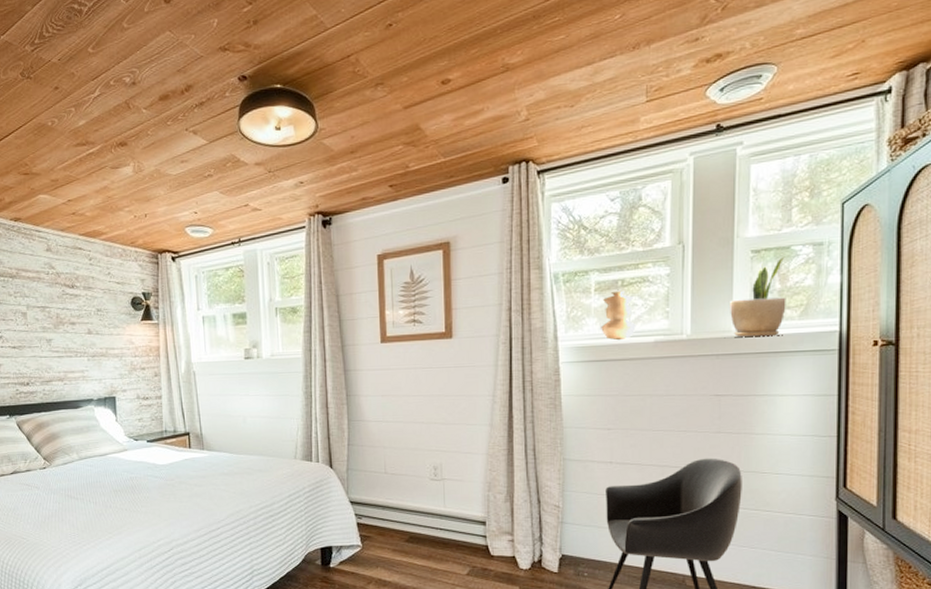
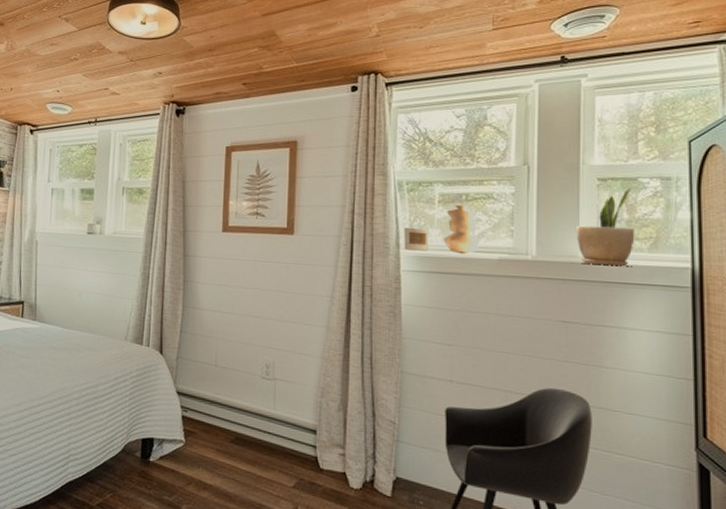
candle: none [562,314,587,342] -> present [404,223,430,251]

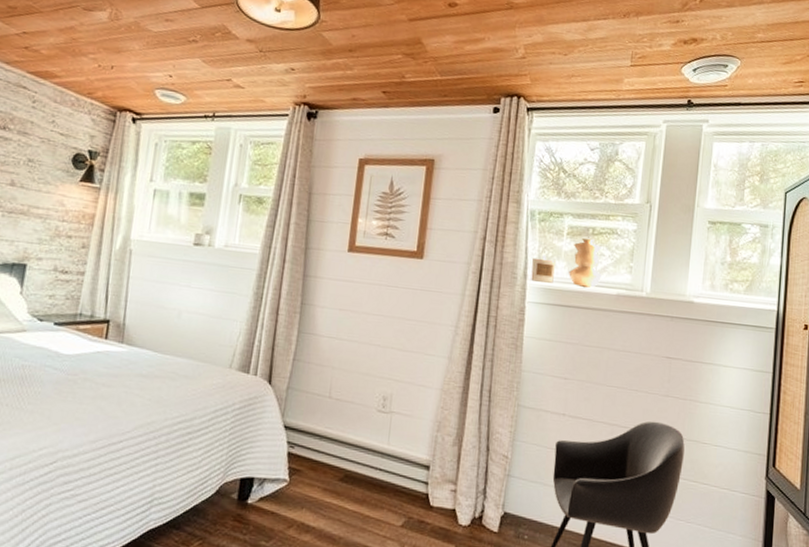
potted plant: present [576,187,635,267] -> none [686,232,737,307]

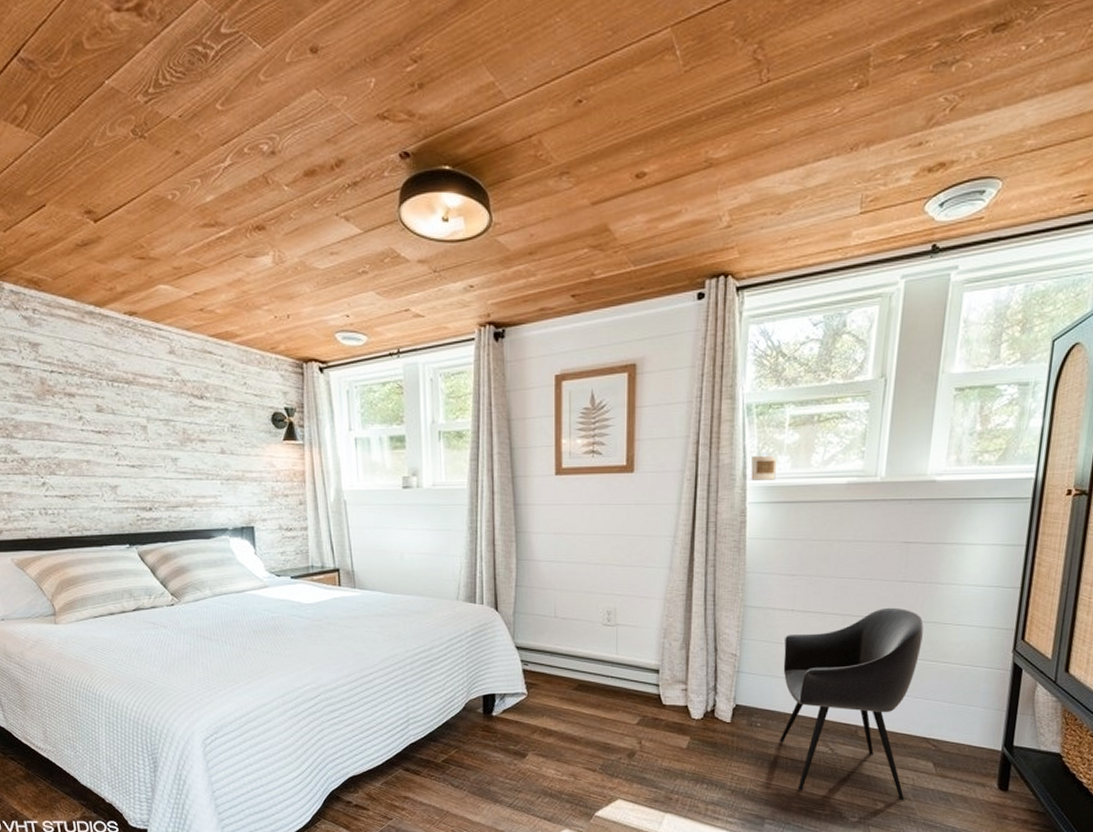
vase: present [569,238,603,289] -> none [792,426,830,481]

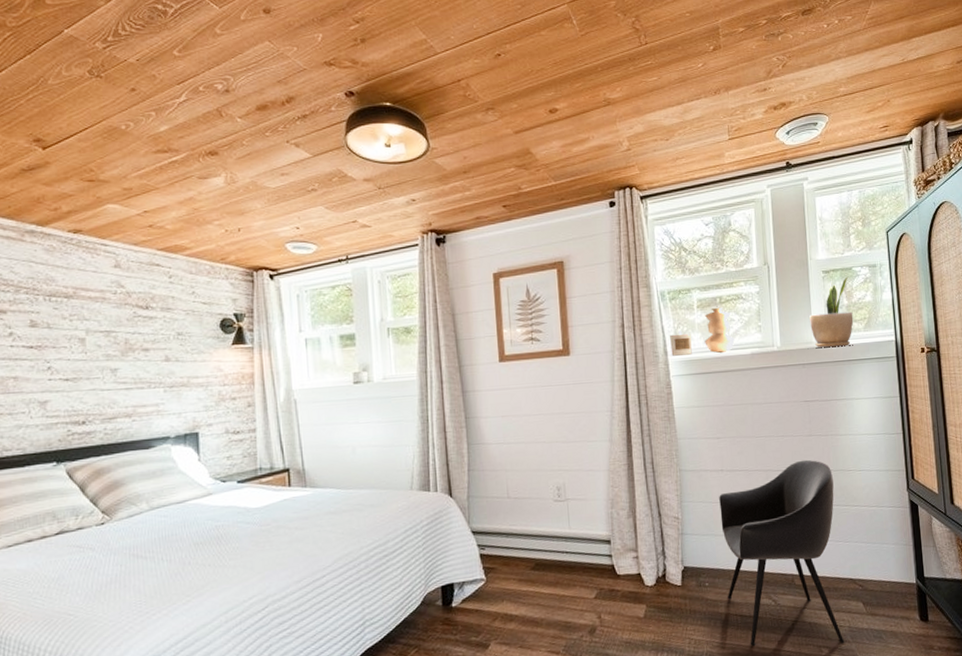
vase: none [792,426,830,481] -> present [704,307,735,354]
potted plant: none [927,396,989,482] -> present [809,276,854,348]

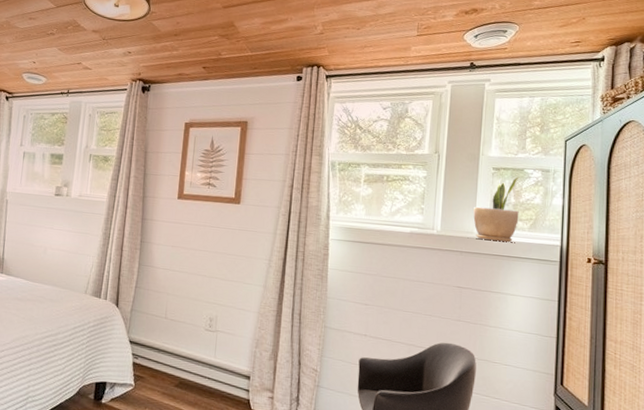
candle: present [670,330,692,356] -> none [333,199,355,223]
vase: present [704,307,735,354] -> none [366,184,396,228]

